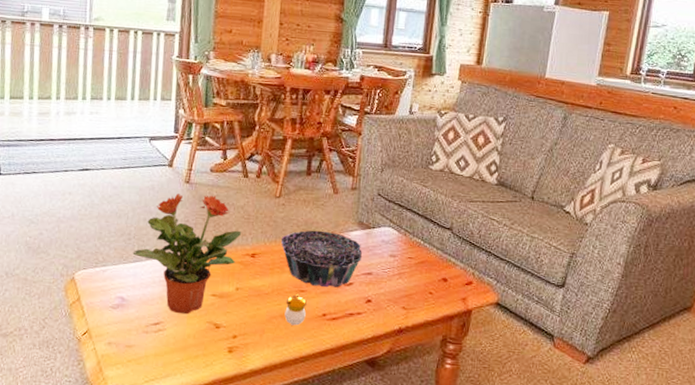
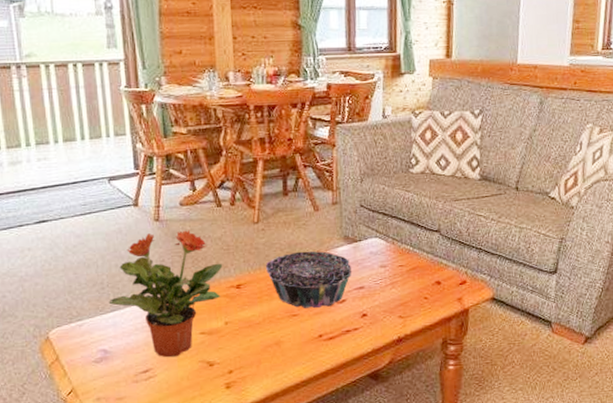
candle: present [284,294,307,326] -> none [279,319,301,351]

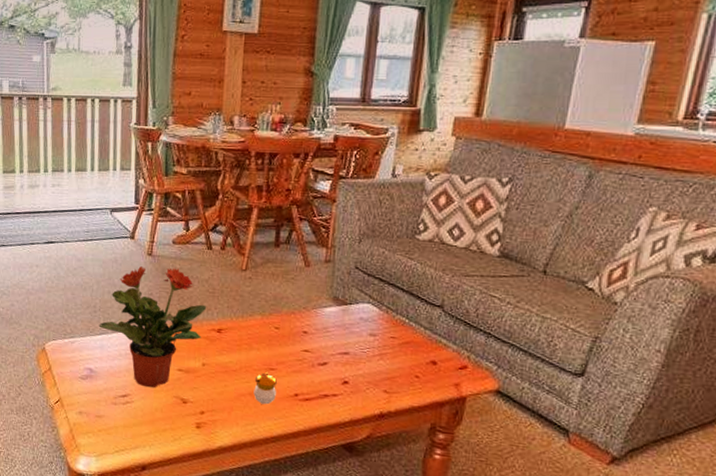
decorative bowl: present [265,251,352,308] -> none [248,305,338,367]
candle: none [279,319,301,351] -> present [253,372,277,405]

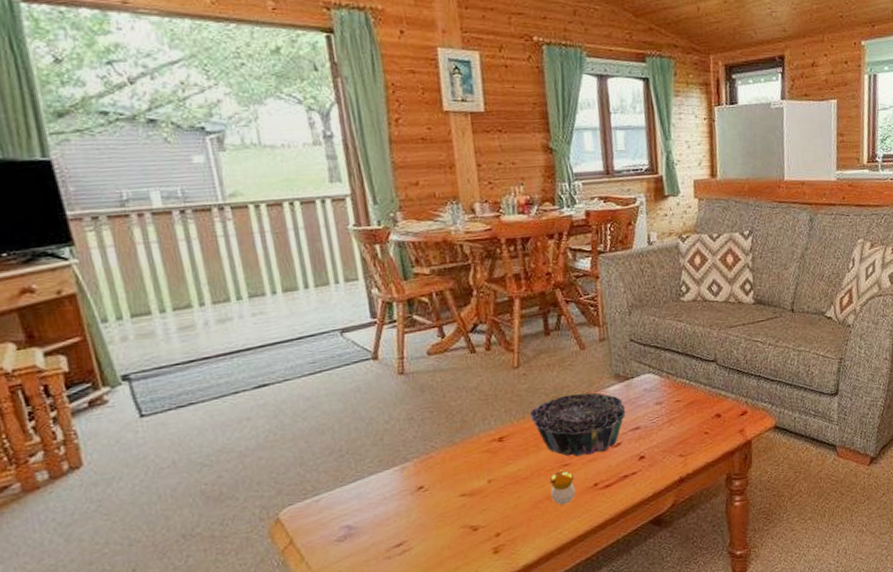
potted plant: present [98,266,207,388] -> none [349,381,482,527]
decorative bowl: none [248,305,338,367] -> present [529,392,626,457]

